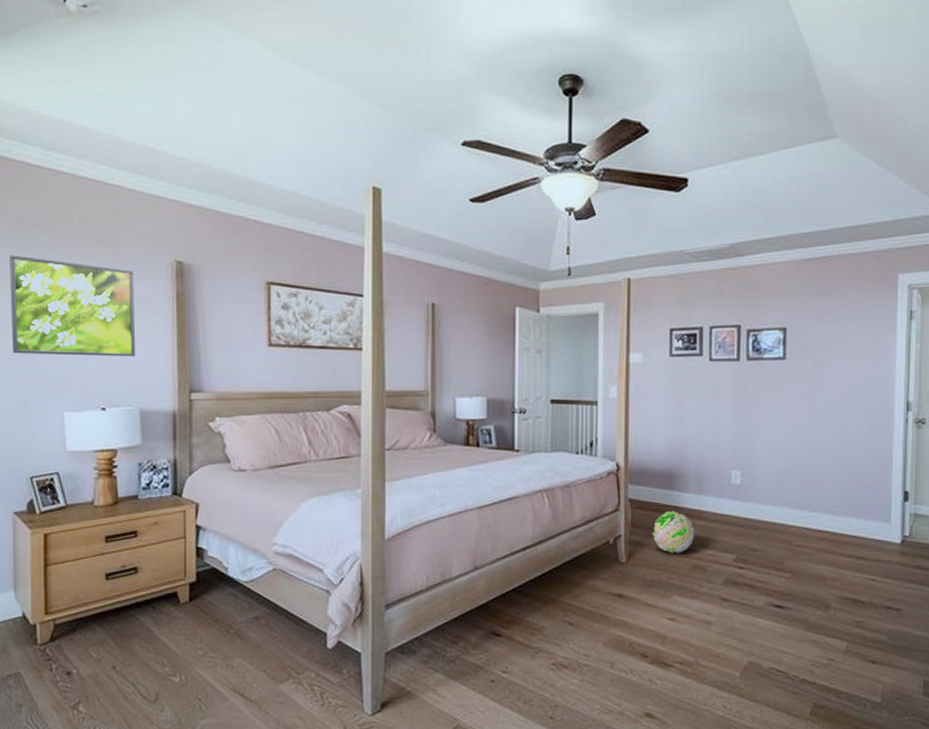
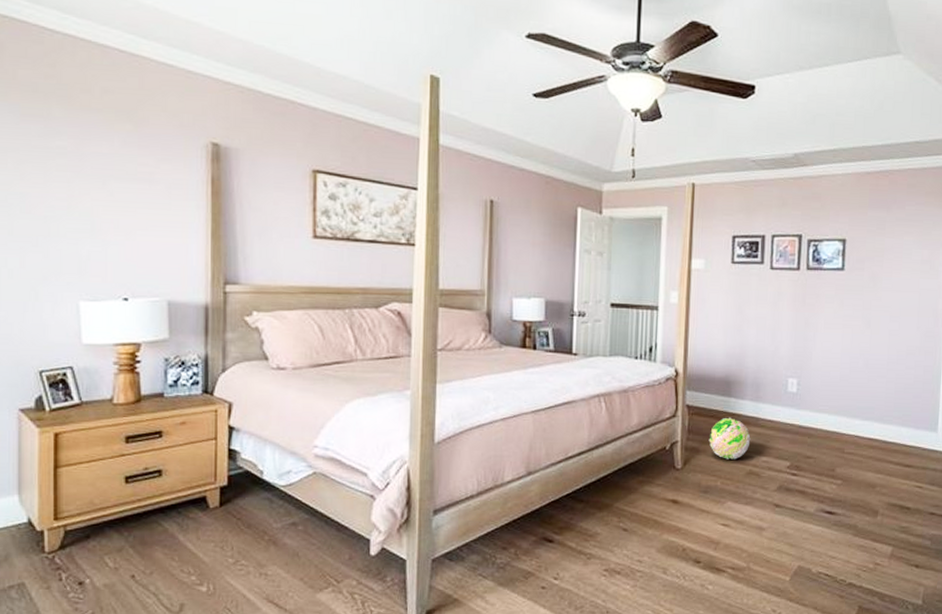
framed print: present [9,255,136,357] -> none [18,127,164,244]

